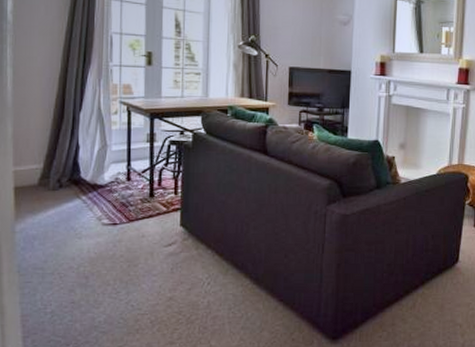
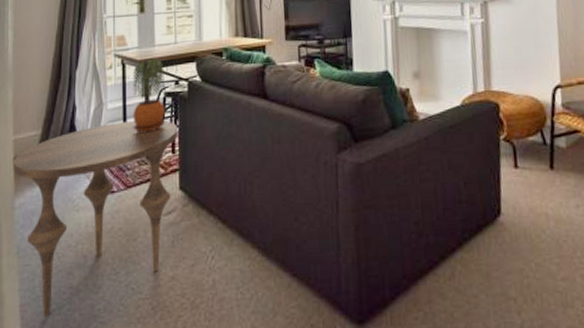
side table: none [13,163,181,327] -> present [12,120,178,318]
potted plant: none [137,107,171,174] -> present [133,57,166,133]

